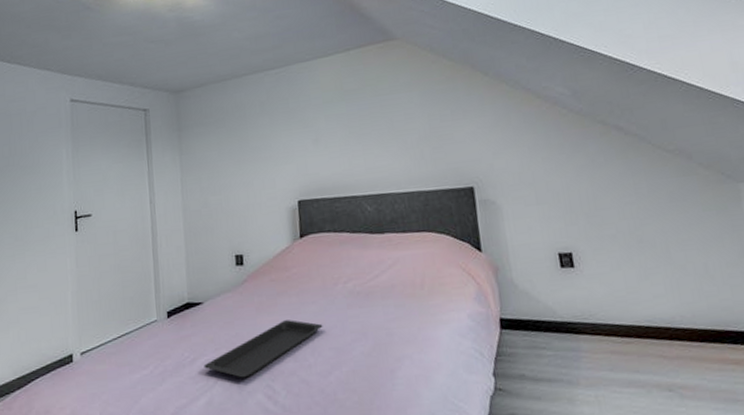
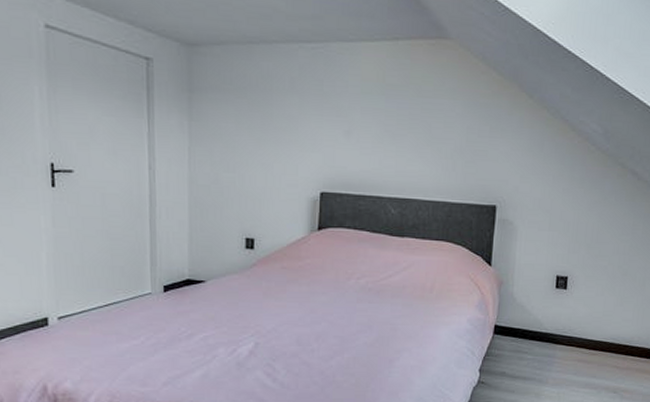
serving tray: present [204,320,323,378] -> none [202,307,330,356]

